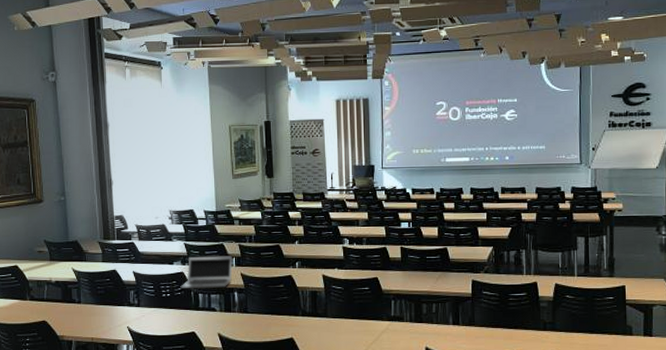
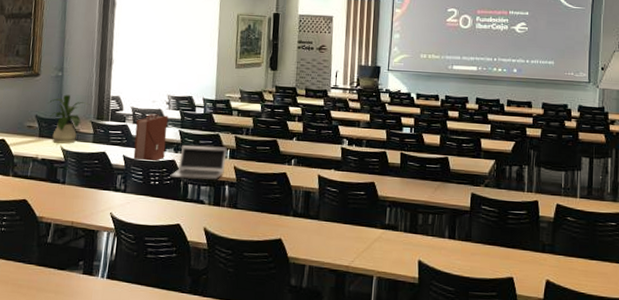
house plant: none [54,217,95,266] -> present [48,94,90,144]
briefcase: none [142,229,173,276] -> present [133,114,168,163]

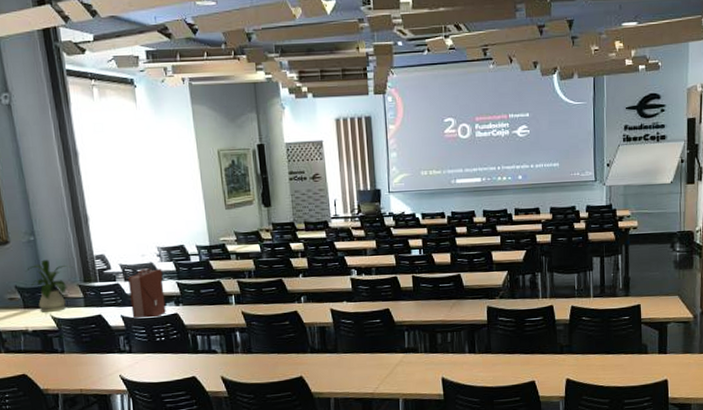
laptop: present [170,145,227,180] -> none [175,293,232,332]

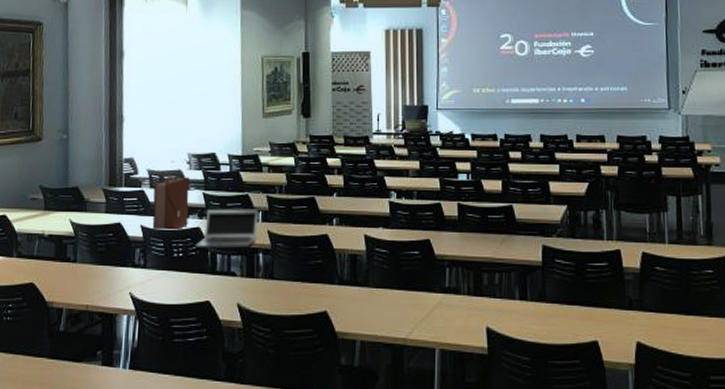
house plant: present [25,259,73,313] -> none [53,159,100,217]
laptop: none [175,293,232,332] -> present [195,208,259,249]

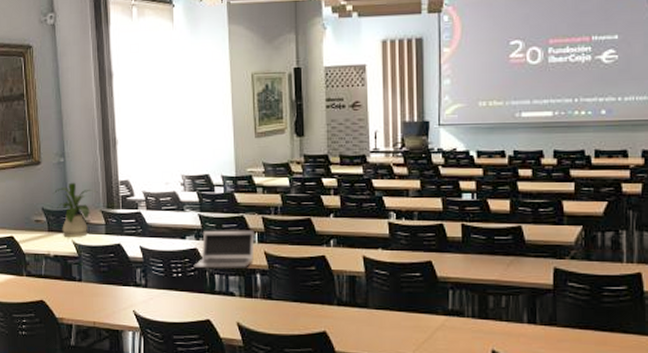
house plant: none [53,159,100,217] -> present [53,182,98,238]
briefcase: present [152,176,190,232] -> none [150,197,185,252]

